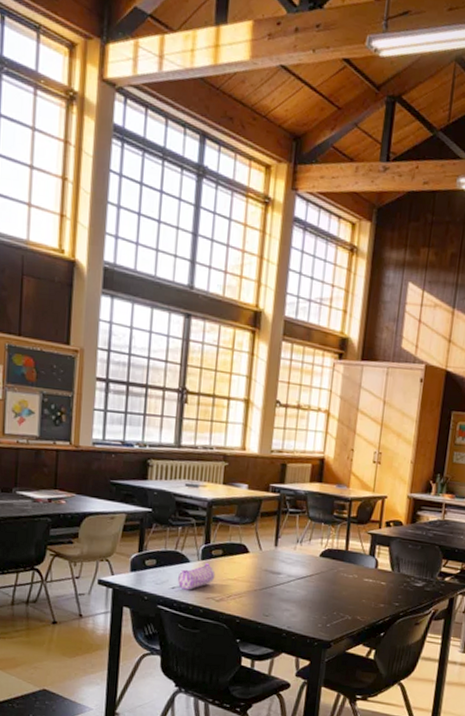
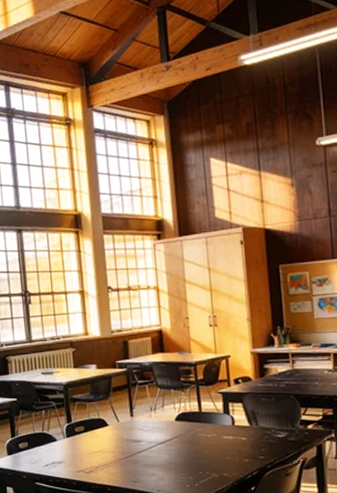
pencil case: present [177,563,216,590] -> none [48,440,82,466]

